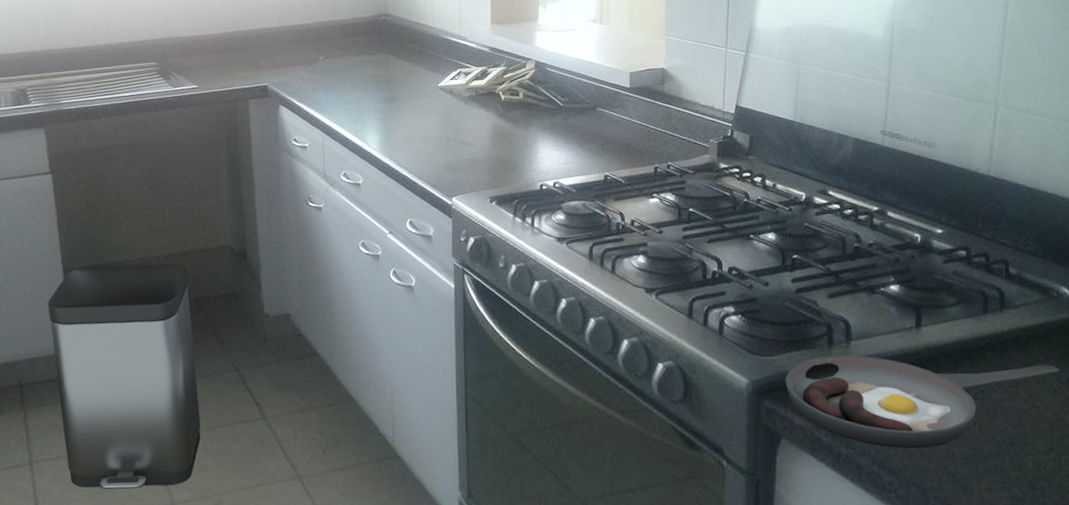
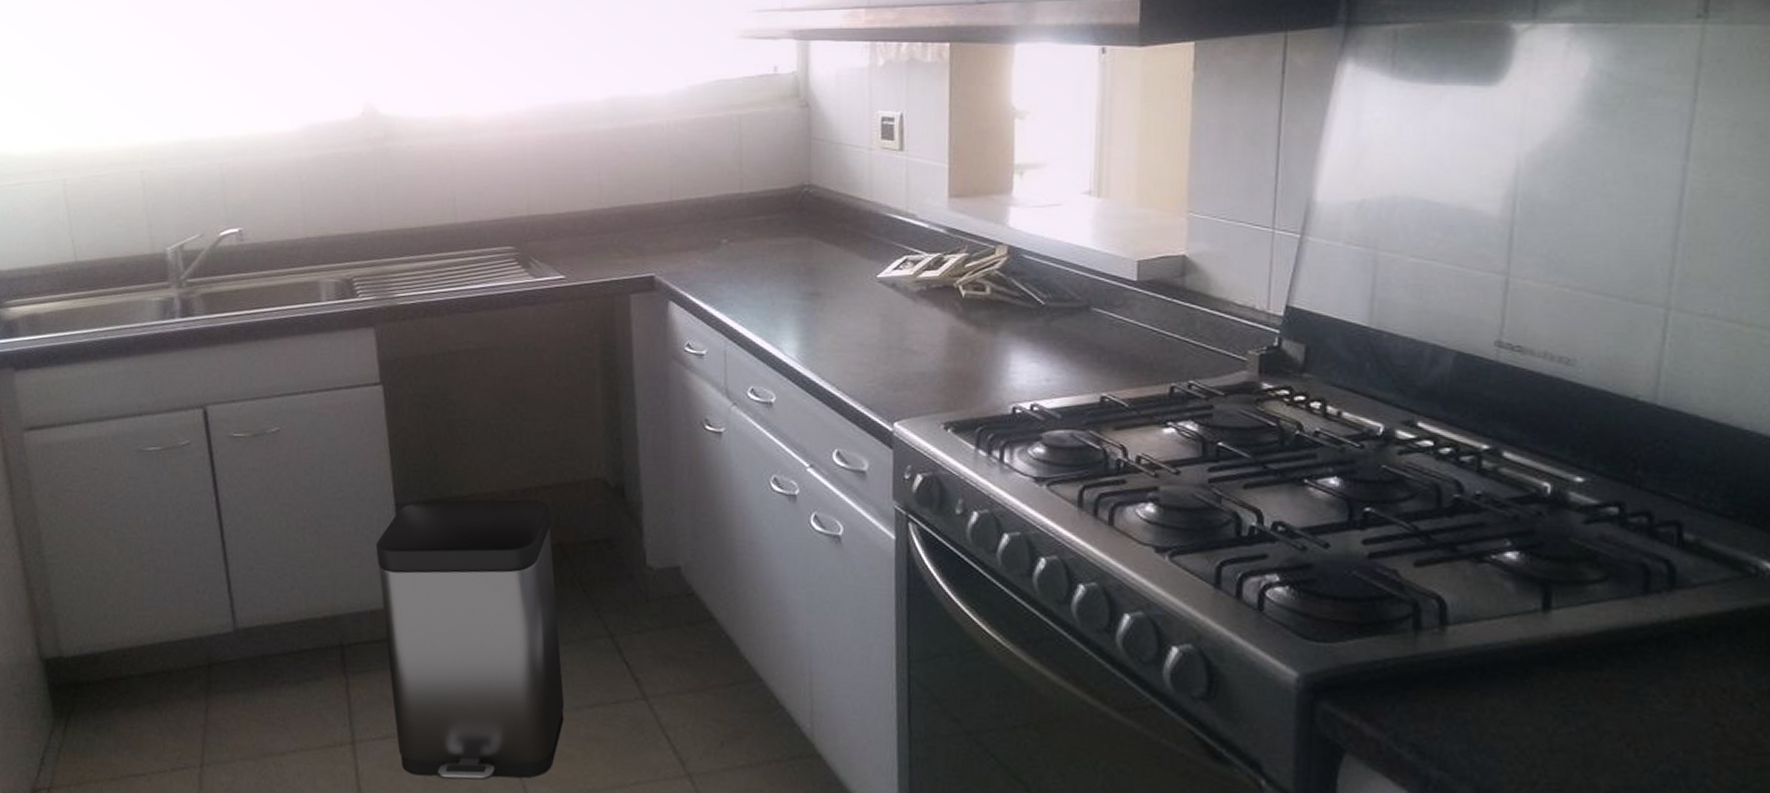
frying pan: present [785,355,1060,449] -> none [1351,644,1758,776]

